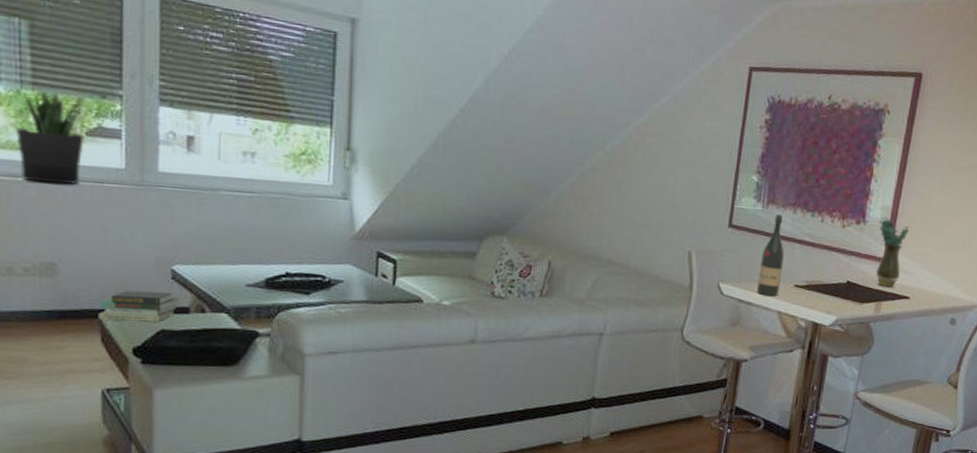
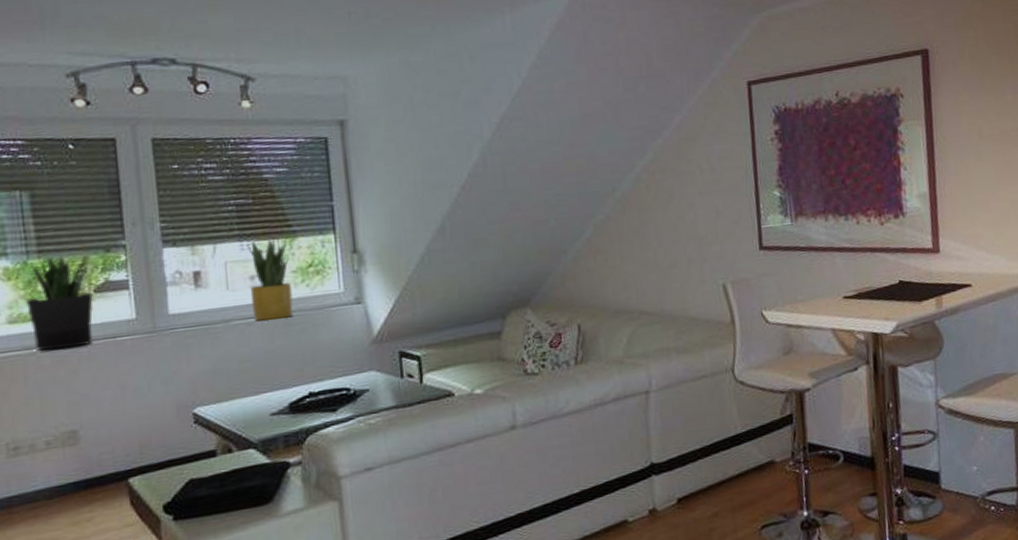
books: present [98,290,180,323] -> none [124,438,206,481]
planter: none [240,116,285,199] -> present [246,236,293,321]
wine bottle: present [757,213,785,298] -> none [801,224,829,316]
vase: present [876,214,910,288] -> none [918,202,955,279]

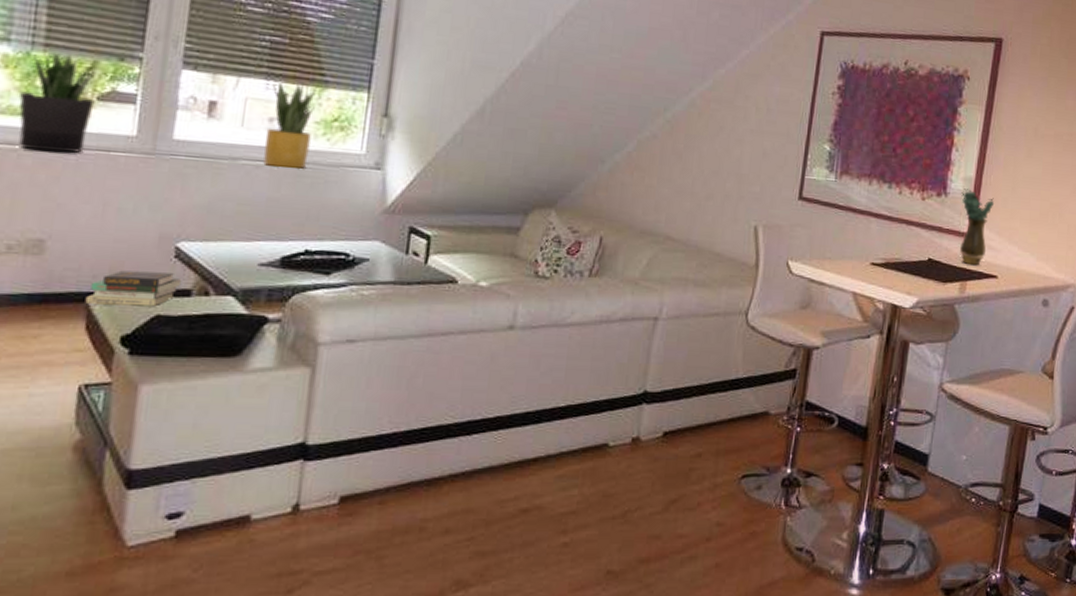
books: none [124,438,206,481] -> present [85,270,182,307]
vase: none [918,202,955,279] -> present [960,186,995,266]

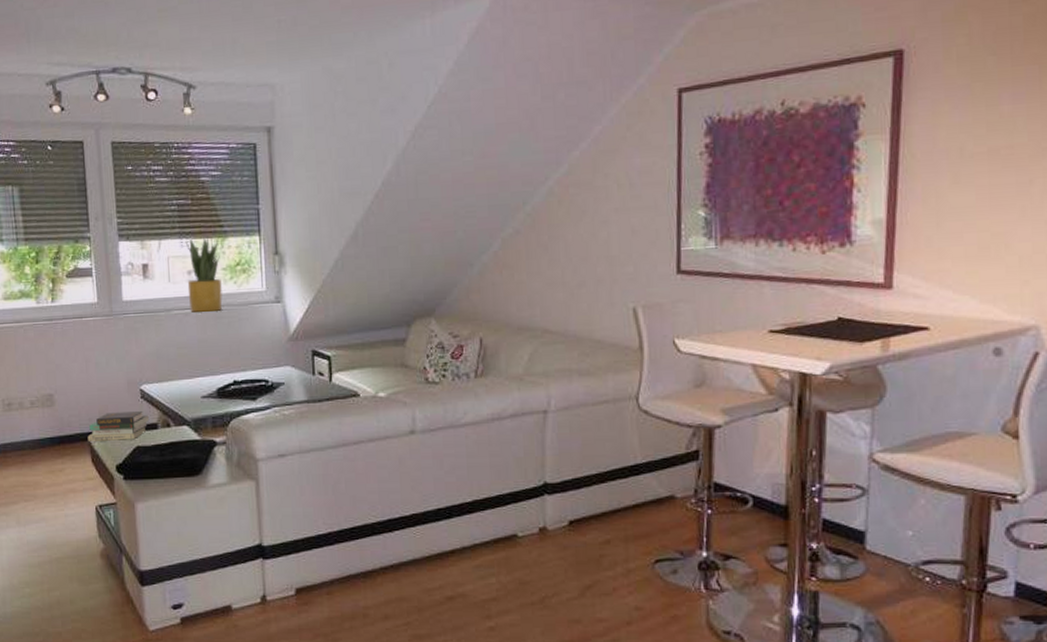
planter: present [18,49,95,153] -> none [17,243,65,325]
vase: present [960,186,995,266] -> none [871,230,916,319]

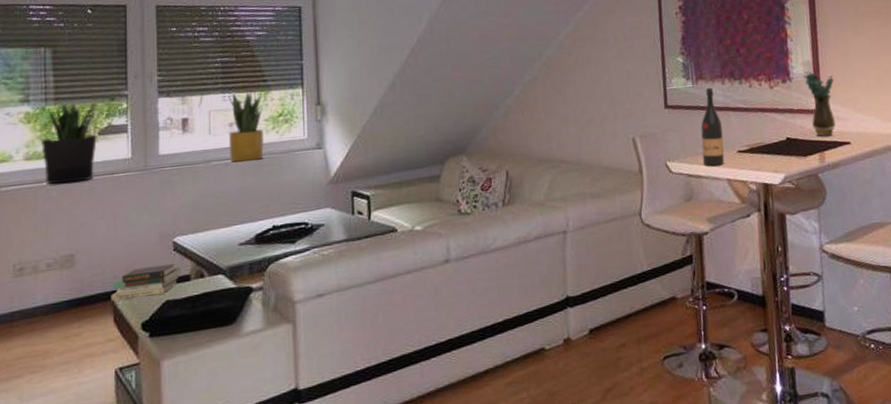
planter: none [17,243,65,325] -> present [42,102,97,185]
wine bottle: none [721,249,752,349] -> present [701,87,725,167]
vase: none [871,230,916,319] -> present [803,69,836,137]

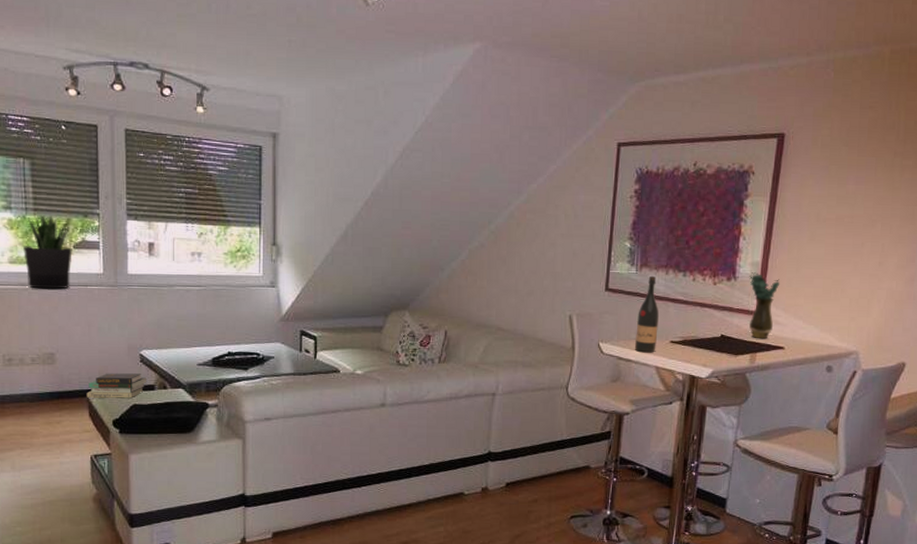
planter: present [228,89,264,162] -> none [190,222,224,291]

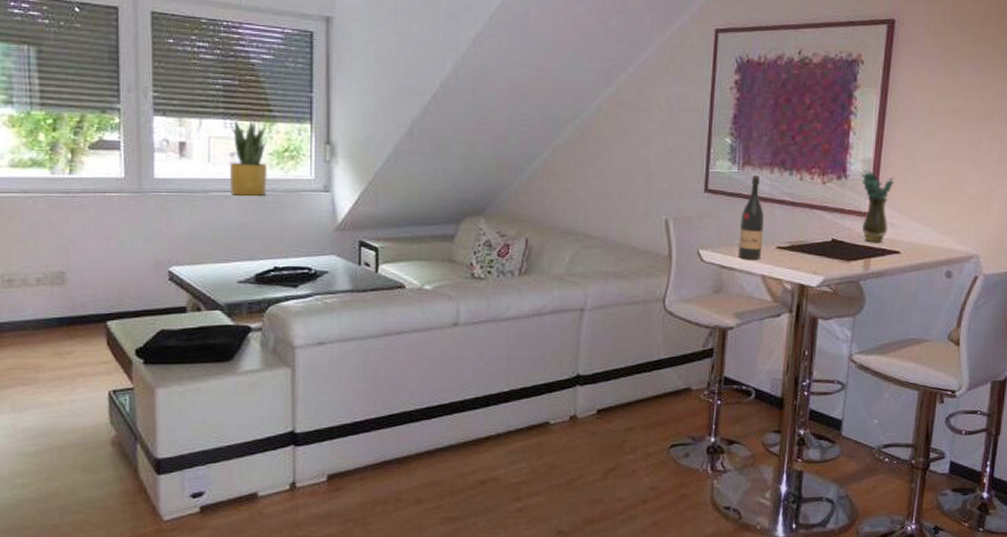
planter: present [24,213,72,290] -> none [28,108,87,197]
books: present [86,373,148,399] -> none [103,294,178,323]
planter: none [190,222,224,291] -> present [229,118,268,197]

